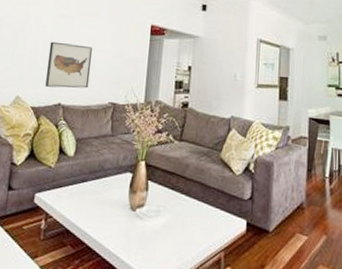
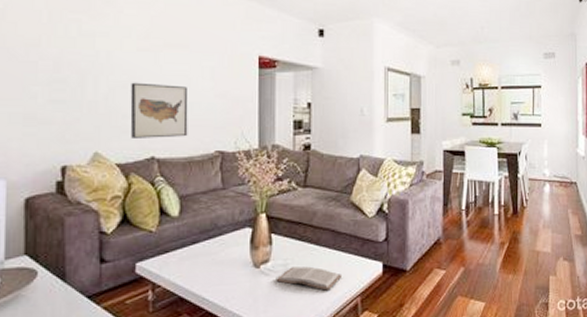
book: none [148,214,209,241] -> present [275,266,343,291]

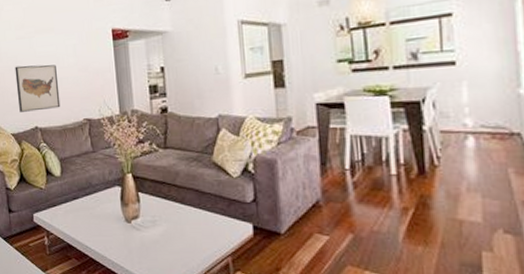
book: present [275,266,343,291] -> none [146,224,211,248]

